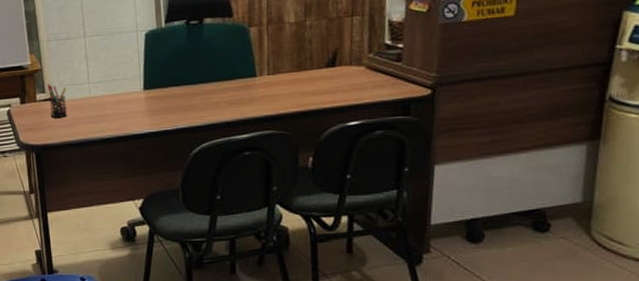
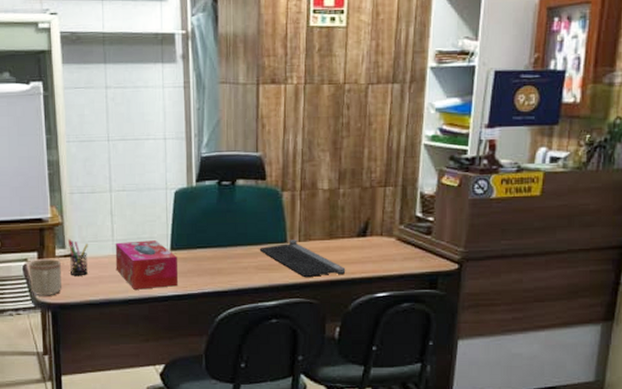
mug: none [12,103,43,139] -> present [28,259,61,296]
tissue box: none [91,81,152,129] -> present [115,240,178,290]
computer keyboard: none [229,73,316,110] -> present [259,240,346,278]

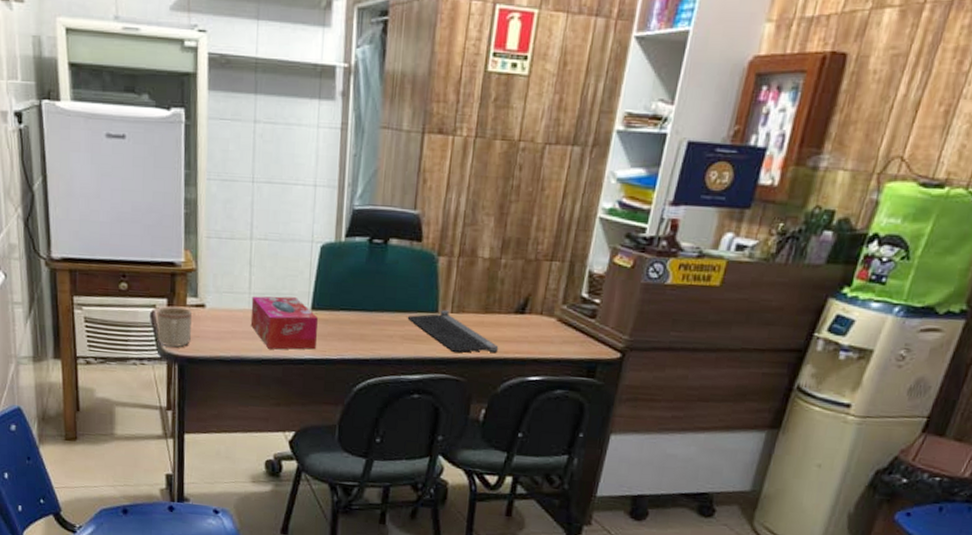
pen holder: present [69,239,88,276] -> none [201,288,223,329]

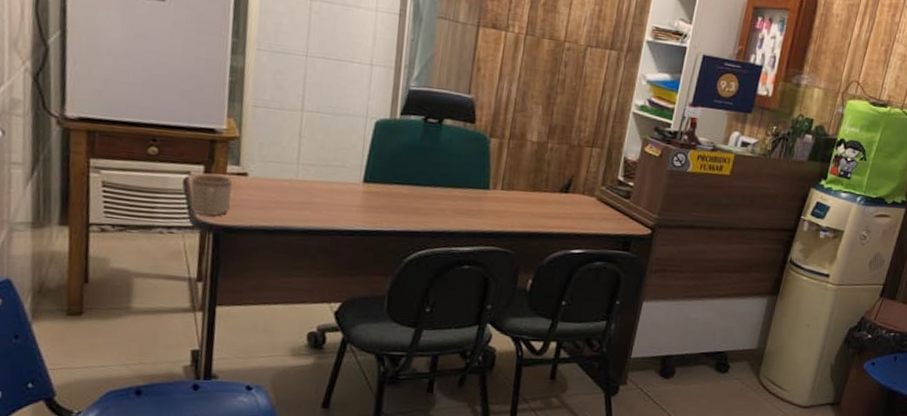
tissue box: present [250,296,318,350] -> none [297,166,370,221]
computer keyboard: present [407,310,499,353] -> none [459,187,545,227]

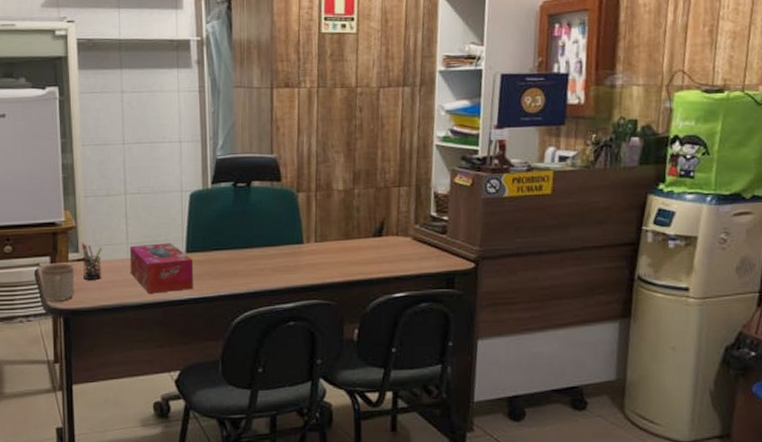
pen holder: none [242,156,268,198] -> present [82,243,102,281]
tissue box: none [297,166,370,221] -> present [129,243,193,294]

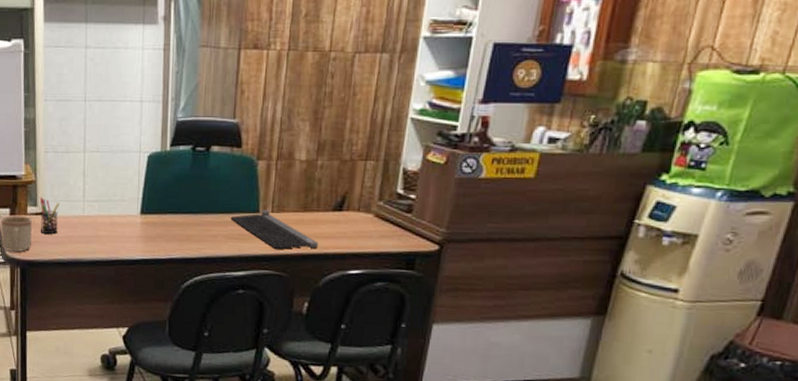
tissue box: present [129,243,193,294] -> none [85,202,147,252]
computer keyboard: none [275,240,363,279] -> present [230,210,319,250]

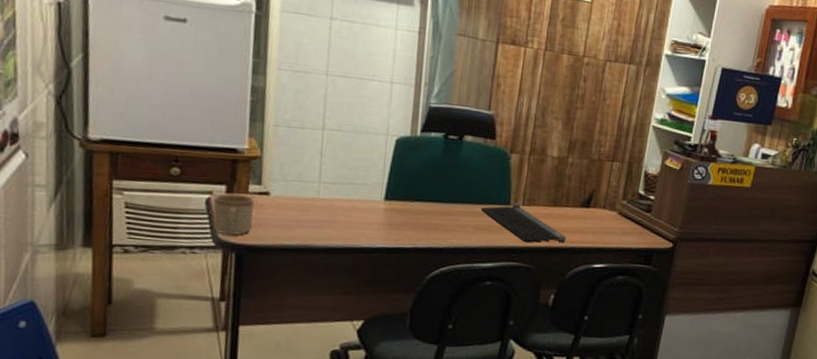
pen holder: present [40,197,59,235] -> none [264,175,290,217]

